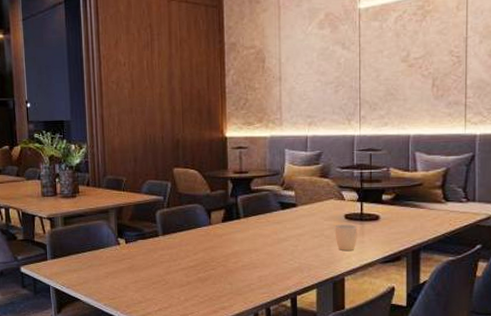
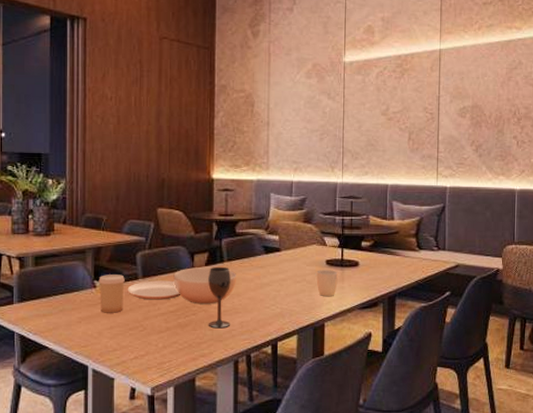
cup: none [122,232,146,268] -> present [98,274,125,313]
plate: none [149,237,200,256] -> present [127,280,181,300]
bowl: none [192,224,254,260] -> present [173,267,237,305]
wine glass: none [224,223,249,283] -> present [207,266,232,329]

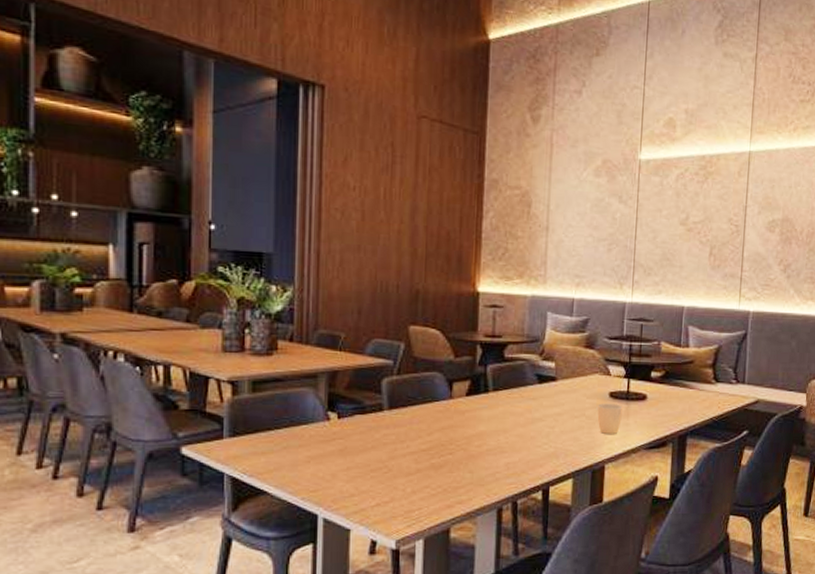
cup: present [98,274,125,313] -> none [333,404,366,451]
plate: present [127,280,181,300] -> none [369,412,436,436]
bowl: present [173,267,237,305] -> none [426,398,504,442]
wine glass: present [207,266,232,329] -> none [467,397,497,471]

